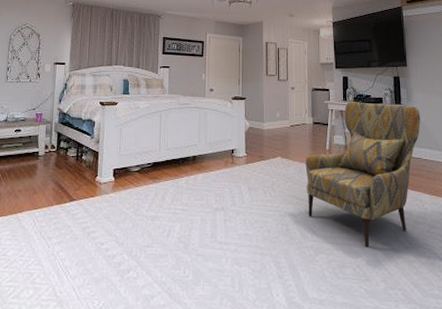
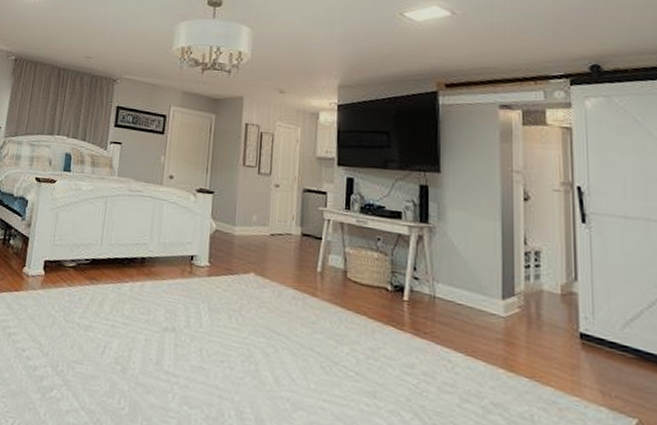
armchair: present [305,102,421,248] -> none [286,212,456,414]

